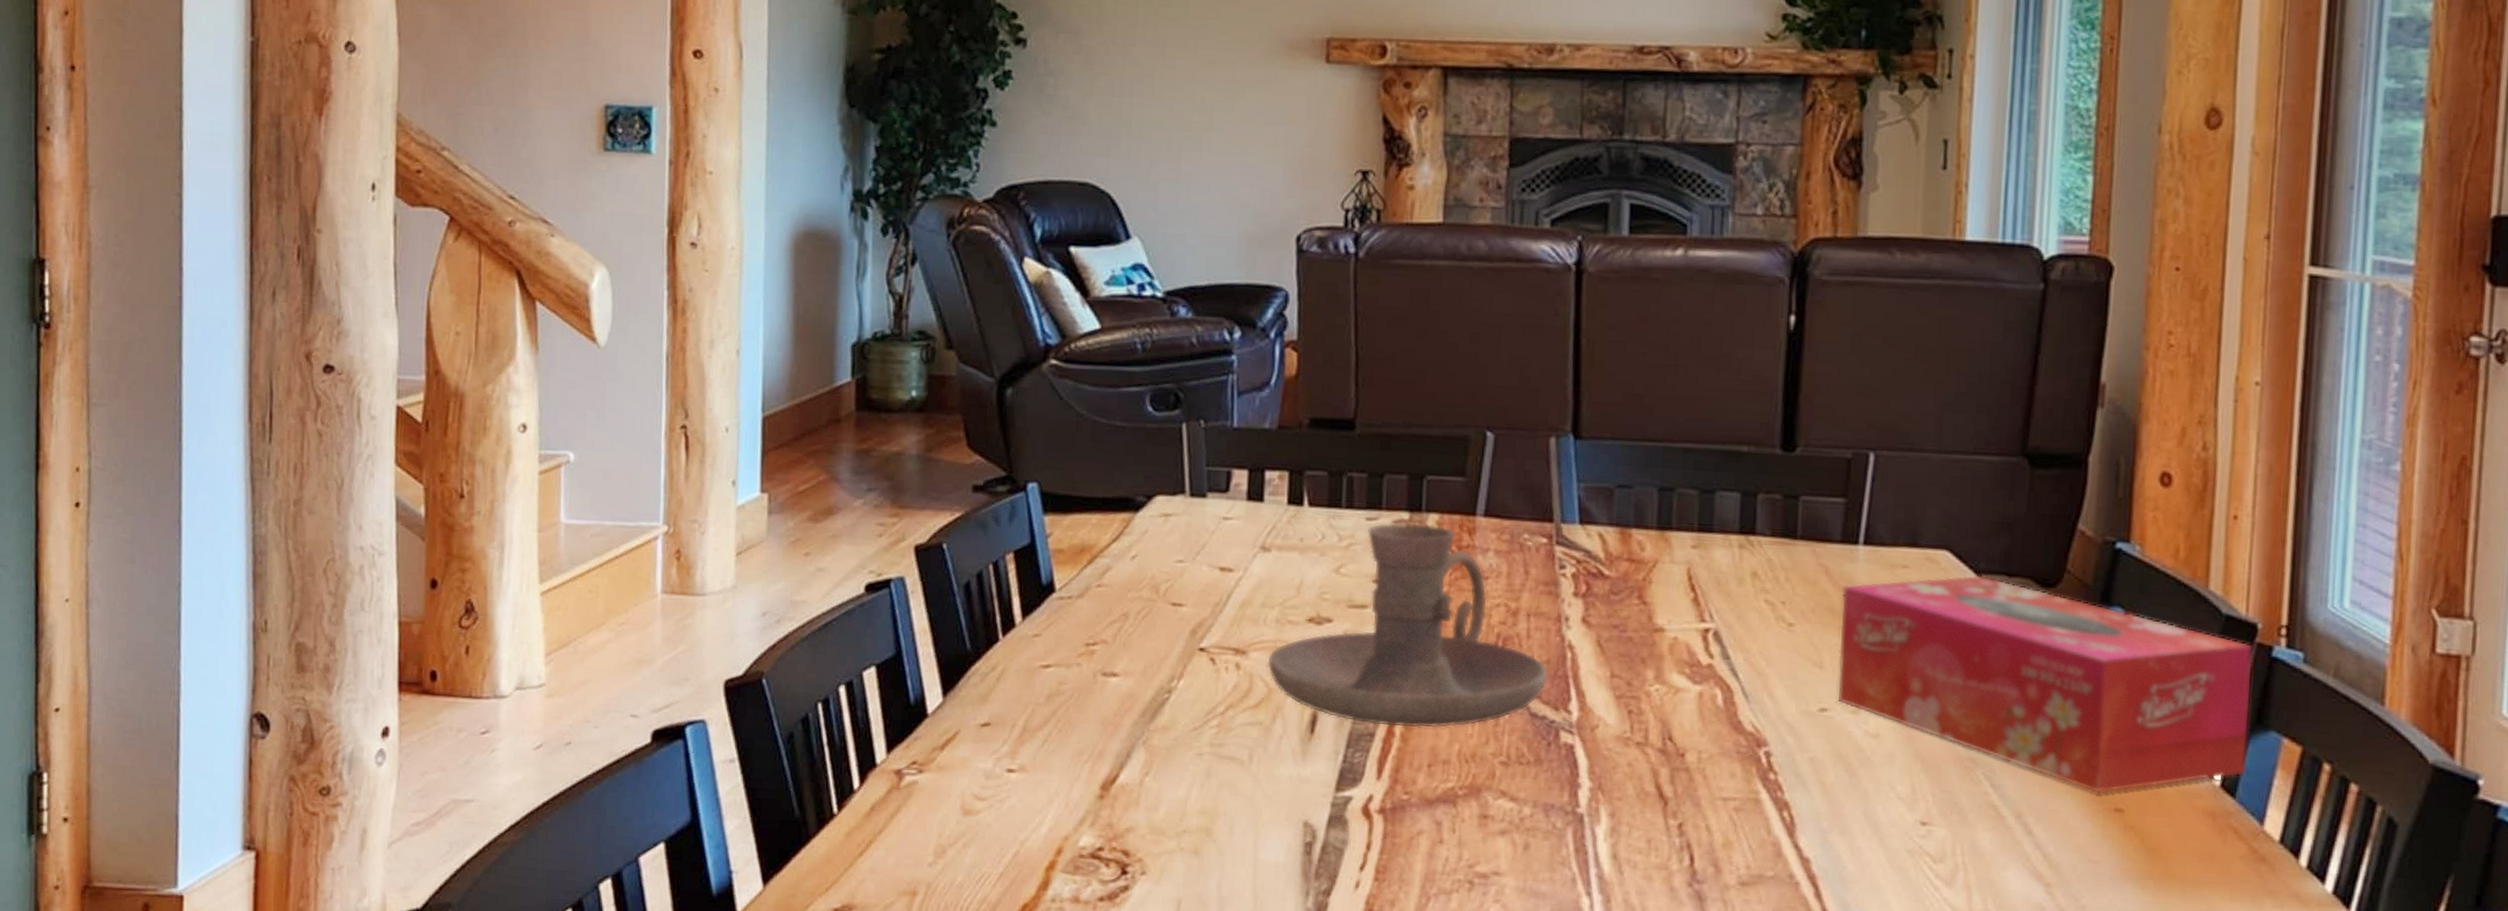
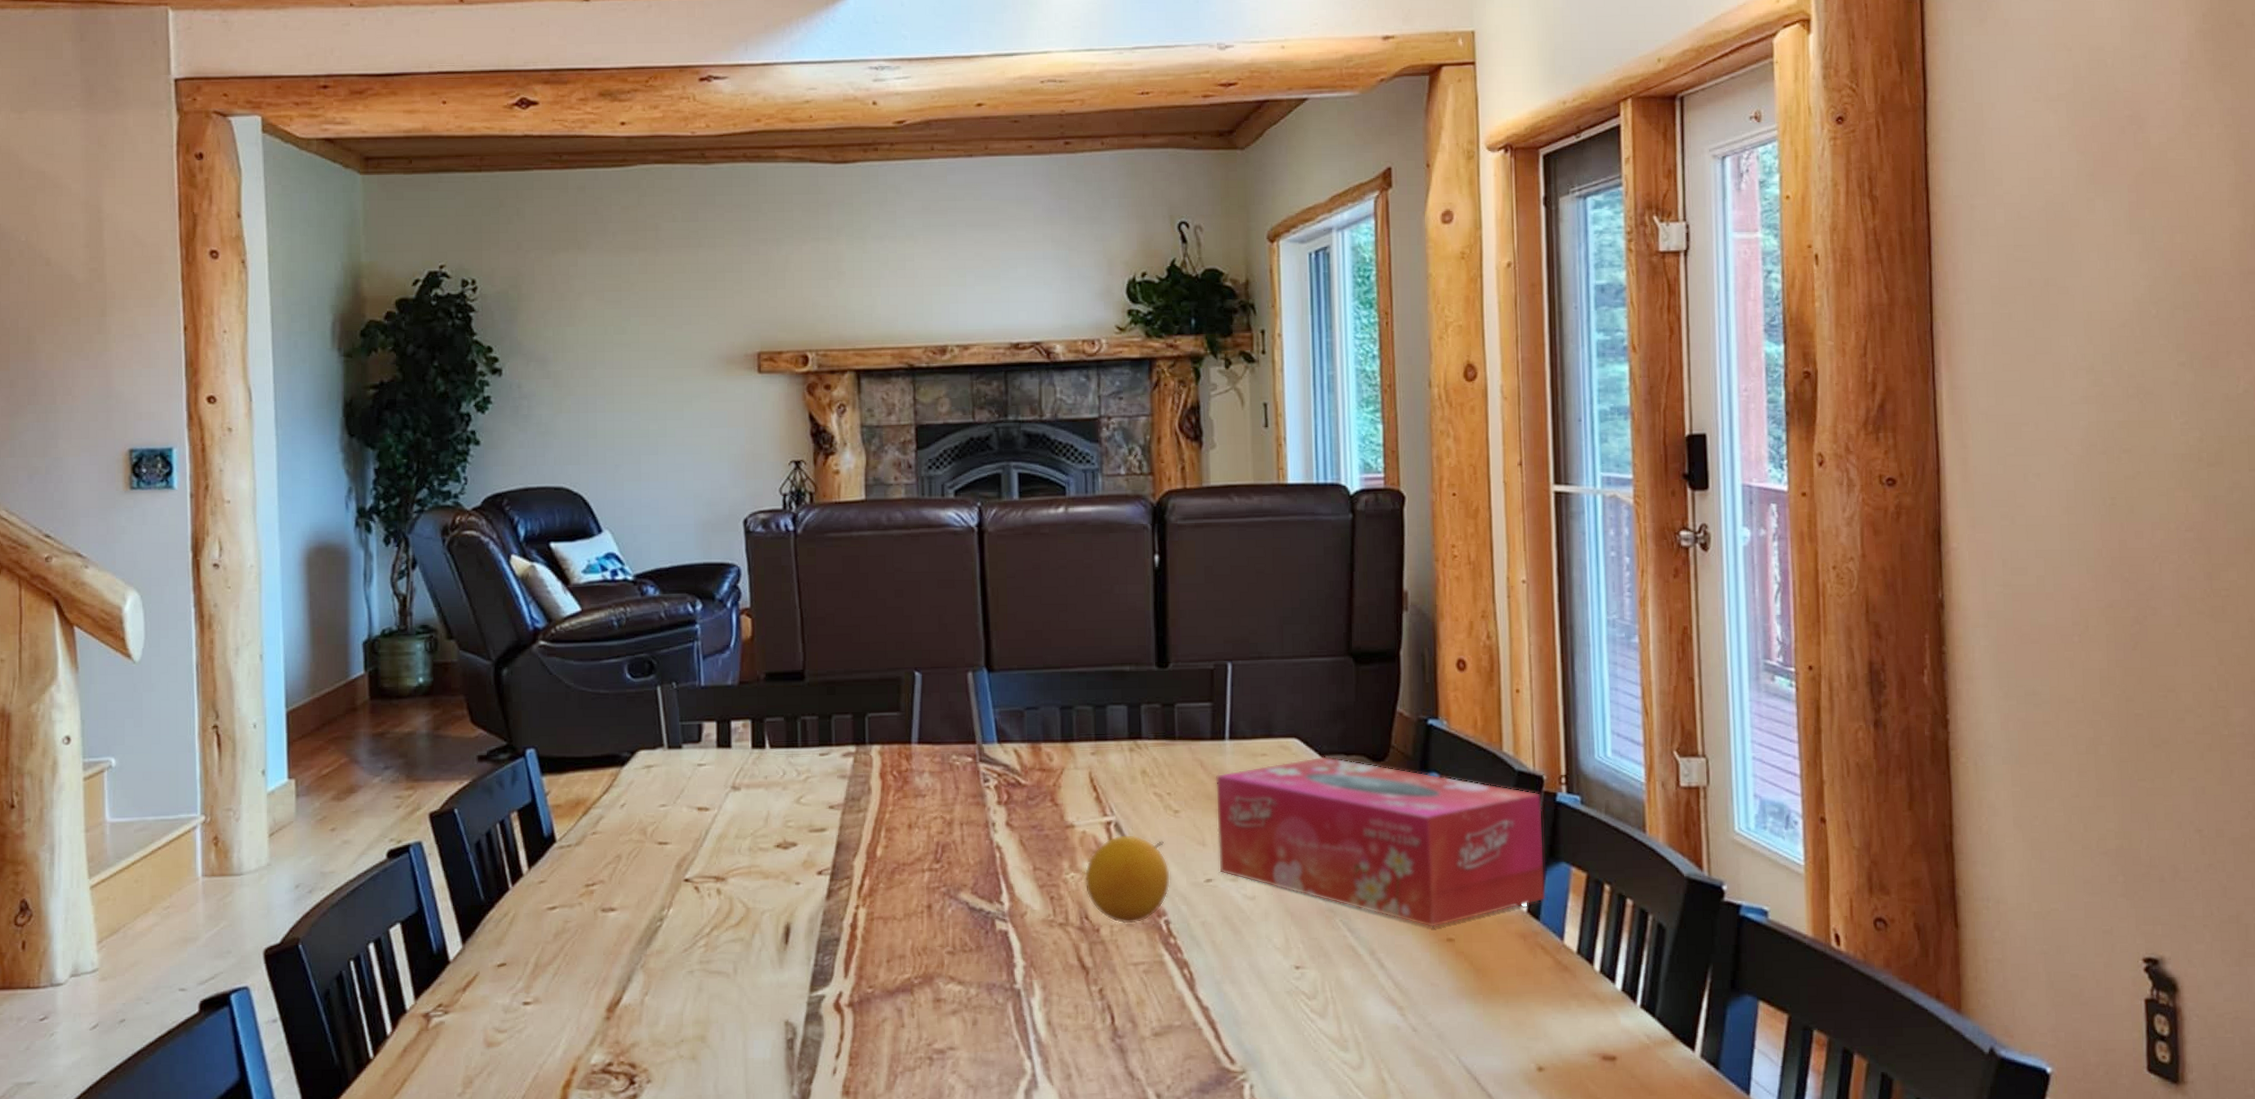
candle holder: present [1267,522,1549,729] -> none [744,754,982,932]
fruit: none [1671,645,1776,752] -> present [1084,834,1170,924]

